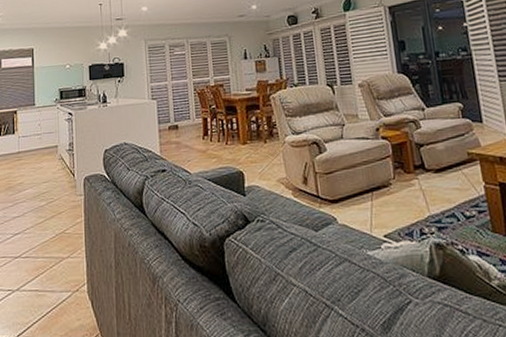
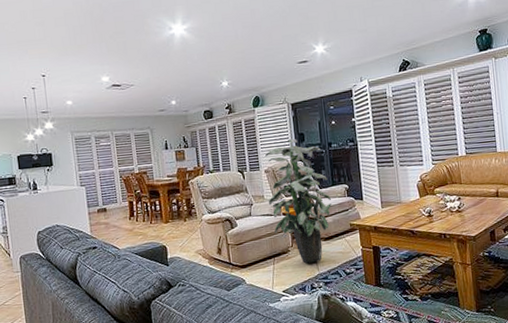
indoor plant: none [359,46,442,201] -> present [265,138,331,264]

